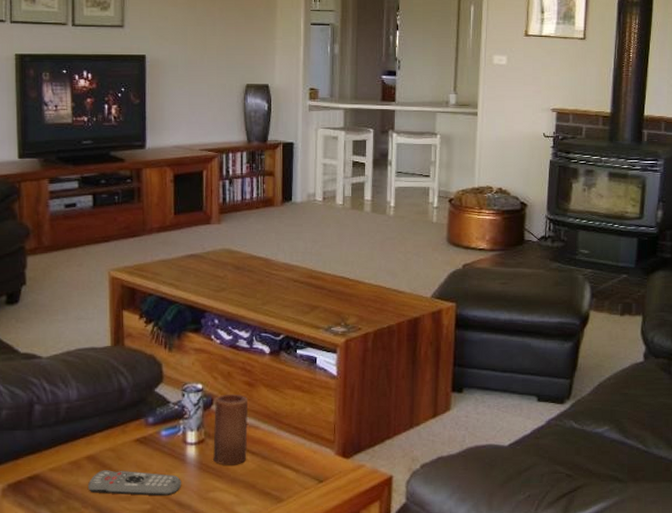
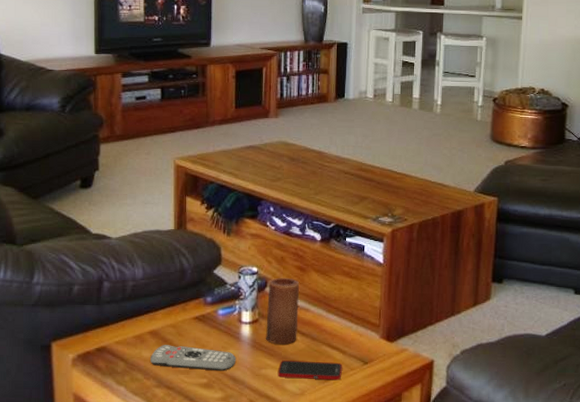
cell phone: none [226,481,296,501] -> present [277,361,342,381]

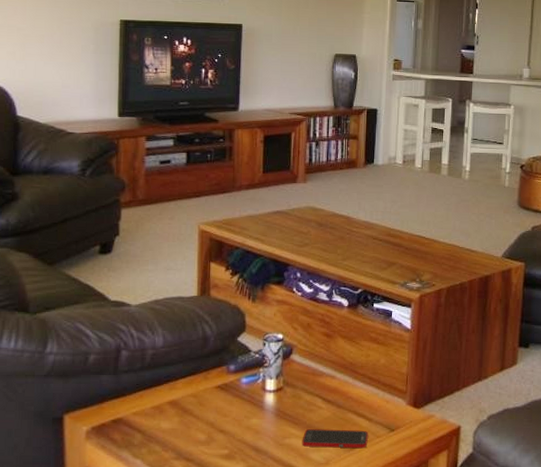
remote control: present [150,345,237,371] -> none [169,415,260,442]
candle: present [266,277,299,345] -> none [290,344,325,413]

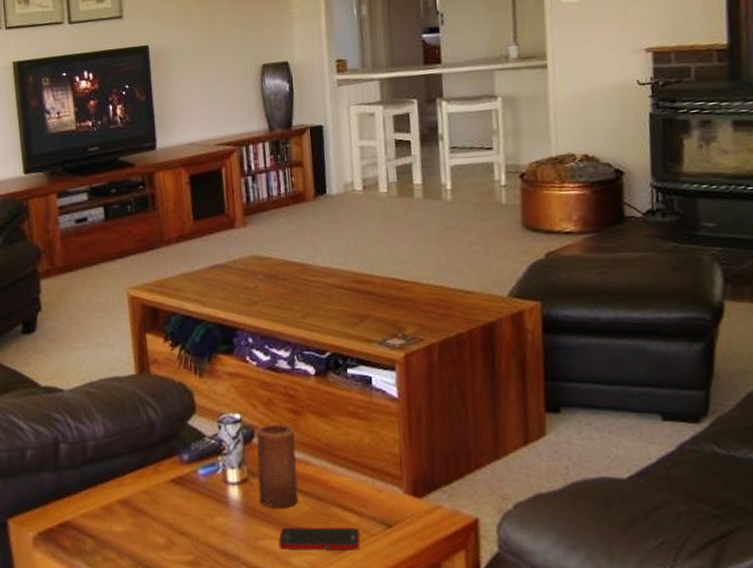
candle: none [290,344,325,413] -> present [256,424,299,508]

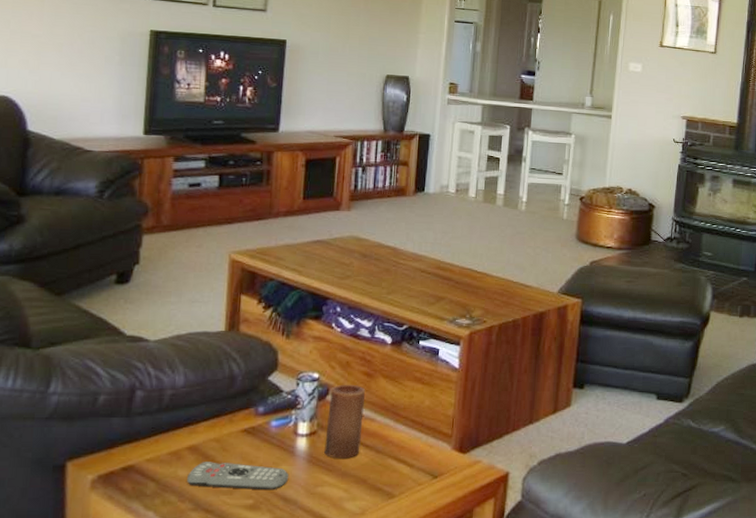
remote control: none [123,515,227,545] -> present [187,462,289,490]
cell phone: present [278,527,360,551] -> none [335,476,409,497]

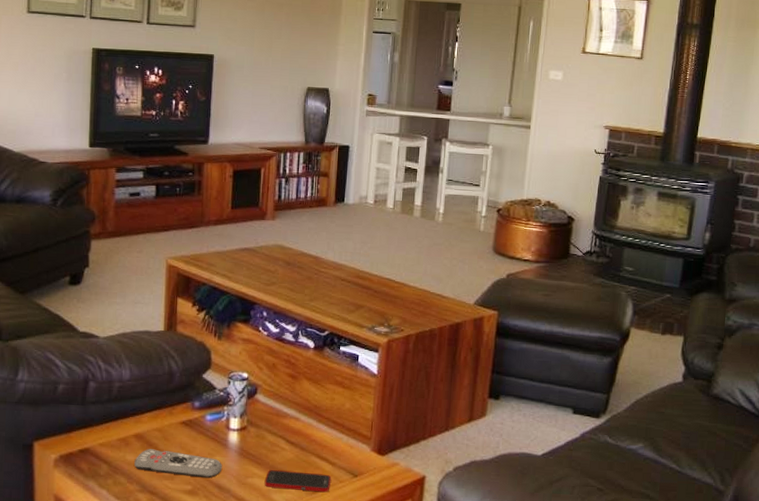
candle: present [324,384,365,459] -> none [254,384,290,454]
cell phone: none [335,476,409,497] -> present [264,470,331,493]

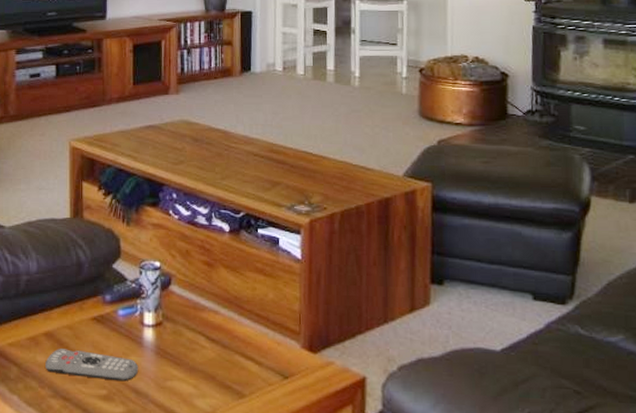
cell phone: present [264,470,331,493] -> none [185,371,259,398]

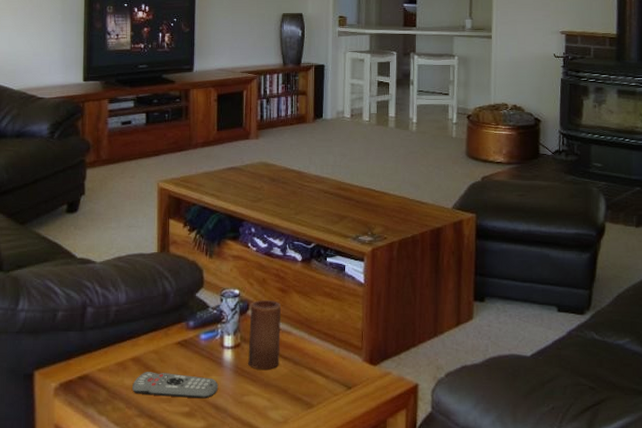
candle: none [171,273,207,353] -> present [248,299,281,370]

